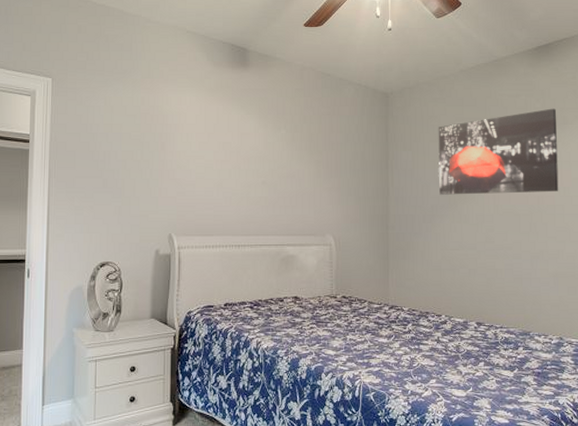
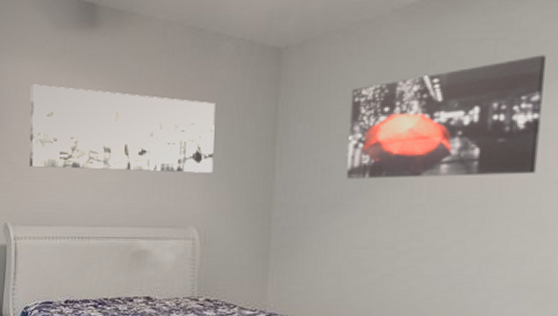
wall art: none [192,111,343,189] -> present [30,84,215,173]

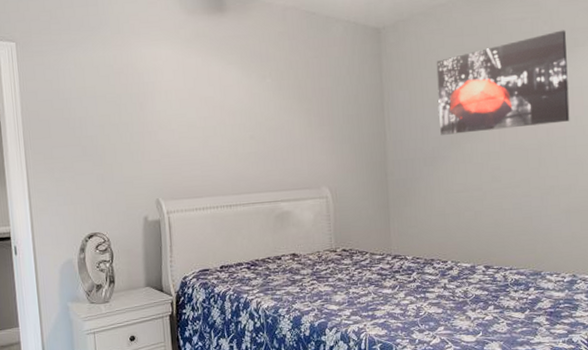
wall art: present [30,84,215,173] -> none [169,66,337,144]

